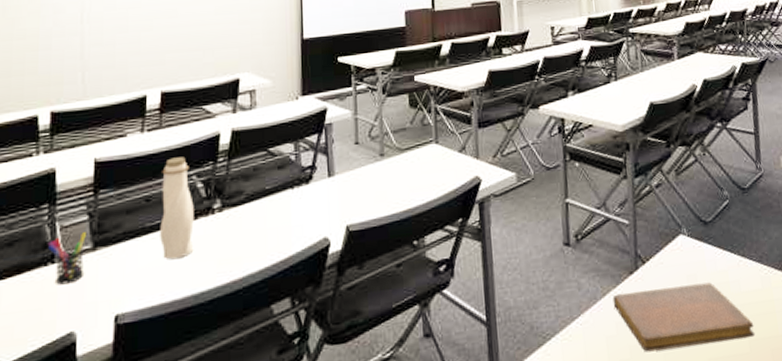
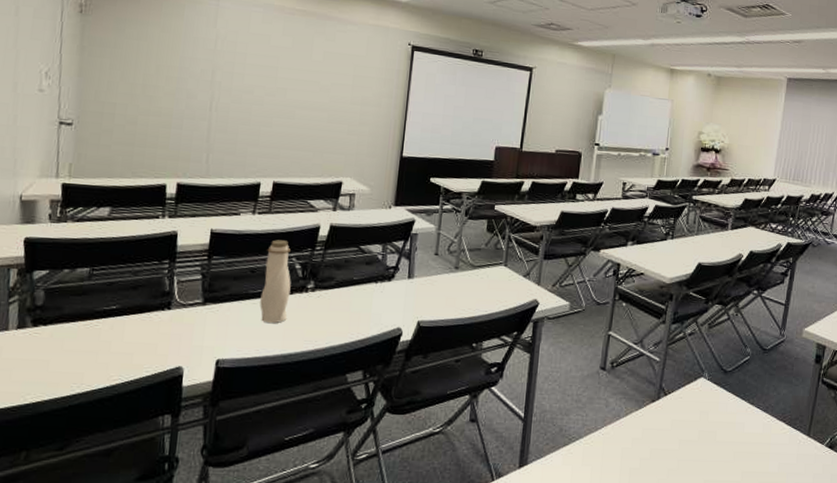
pen holder: present [47,232,86,285] -> none [165,289,199,328]
notebook: present [612,282,754,352] -> none [633,415,749,470]

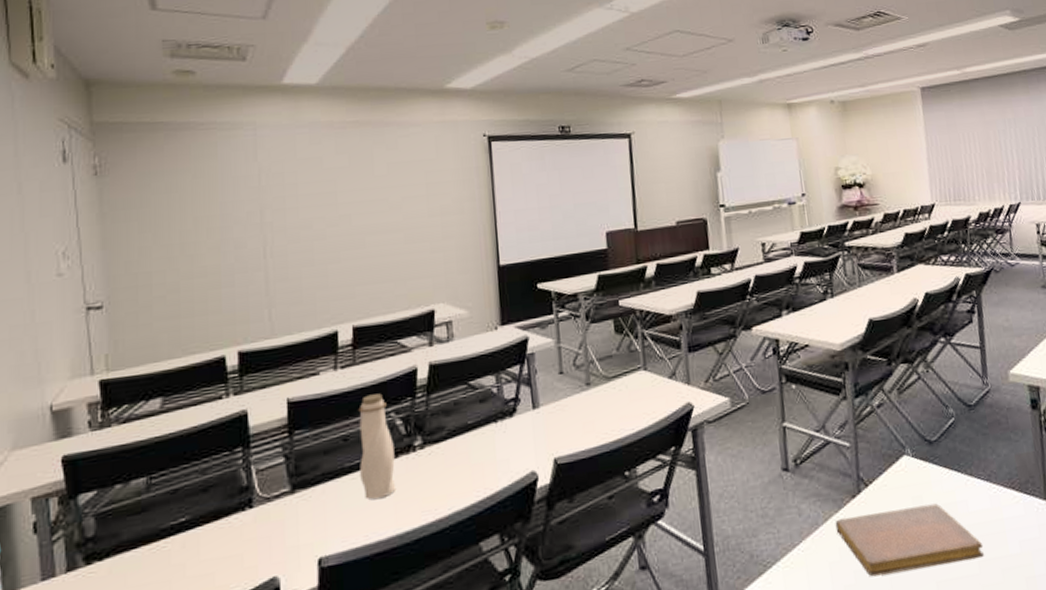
notebook: none [633,415,749,470] -> present [835,503,984,577]

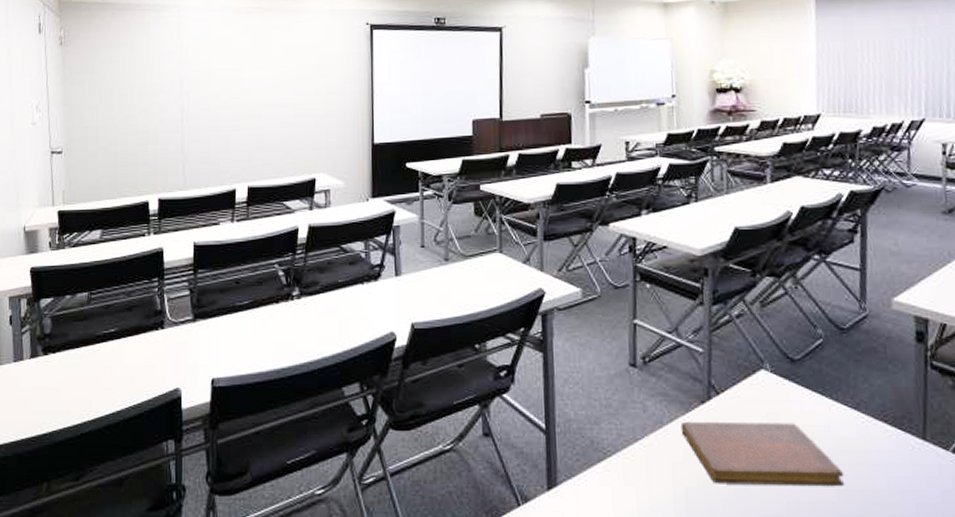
water bottle: present [358,393,396,500] -> none [248,246,276,337]

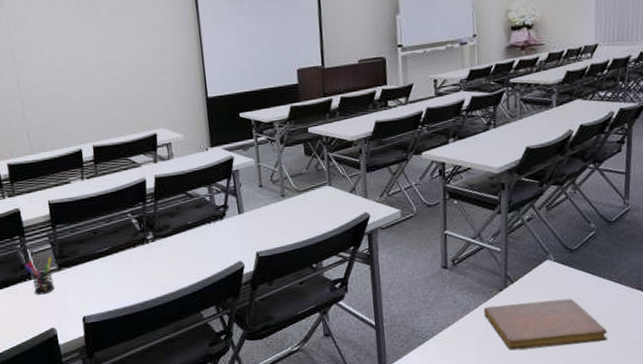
pen holder: none [157,305,188,348] -> present [23,257,55,295]

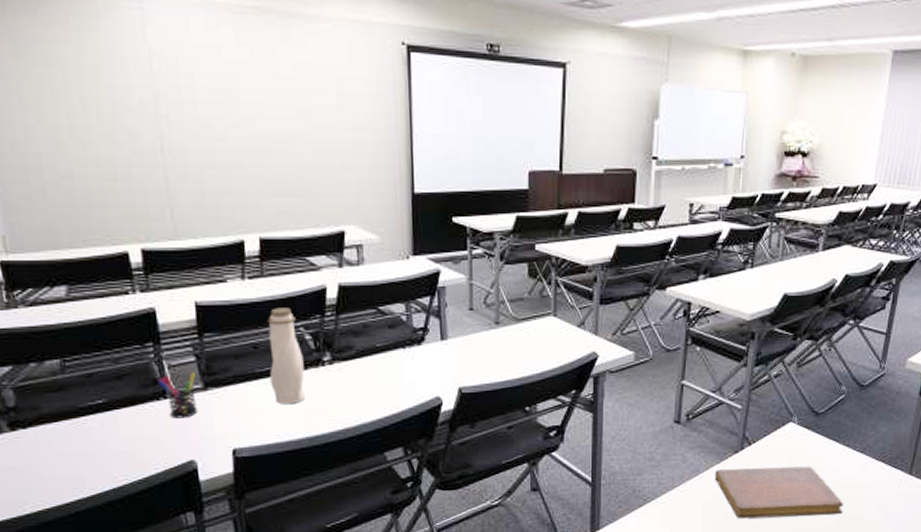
water bottle: none [103,199,136,278] -> present [267,308,306,405]

